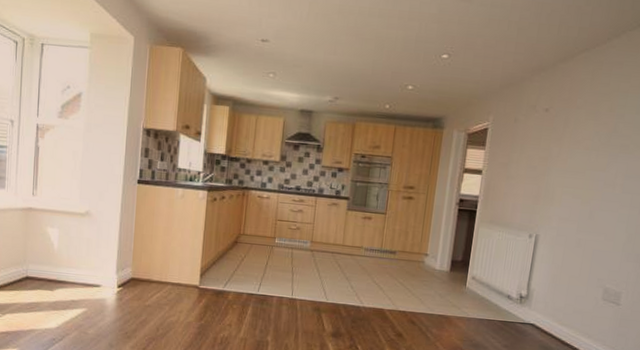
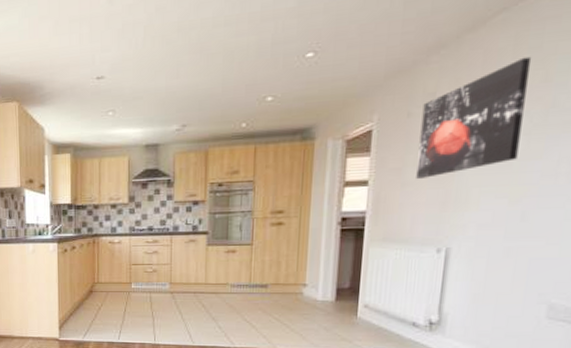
wall art: none [518,89,603,175] -> present [416,56,532,180]

